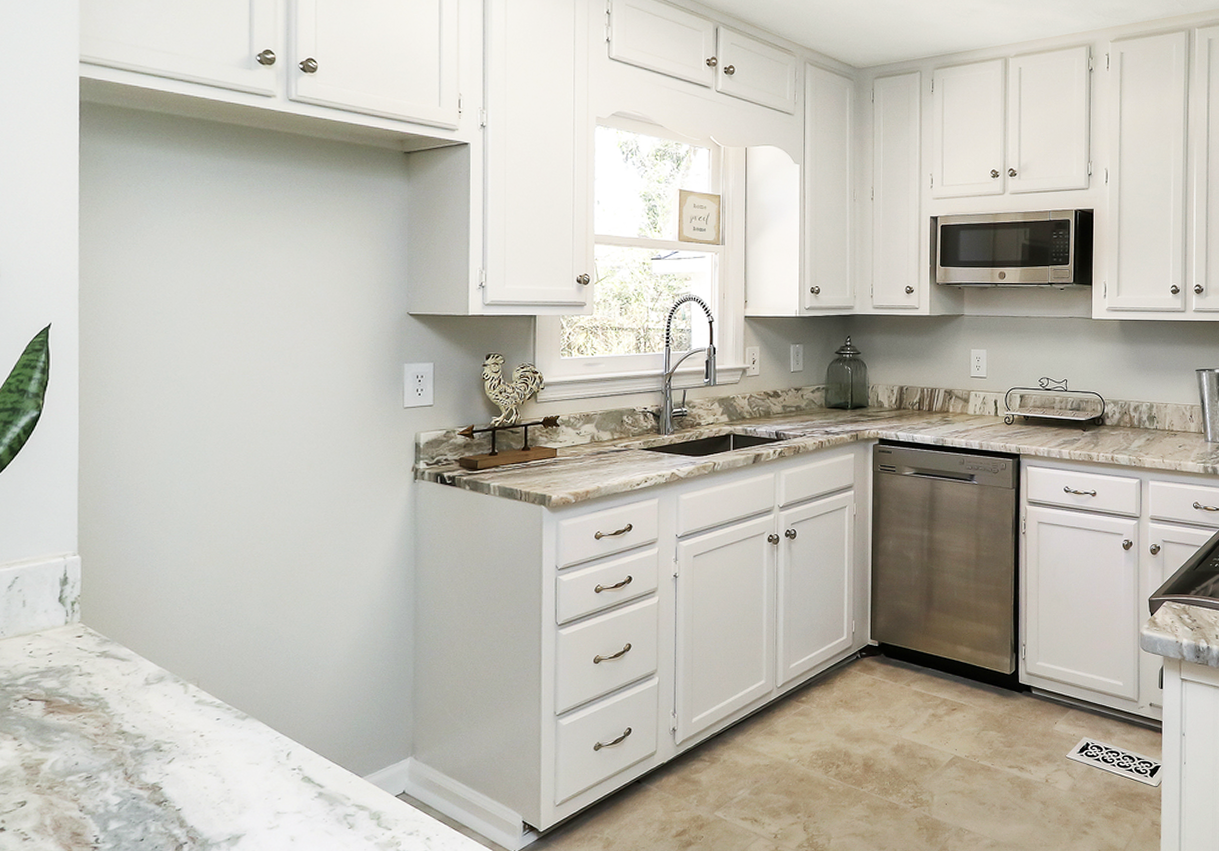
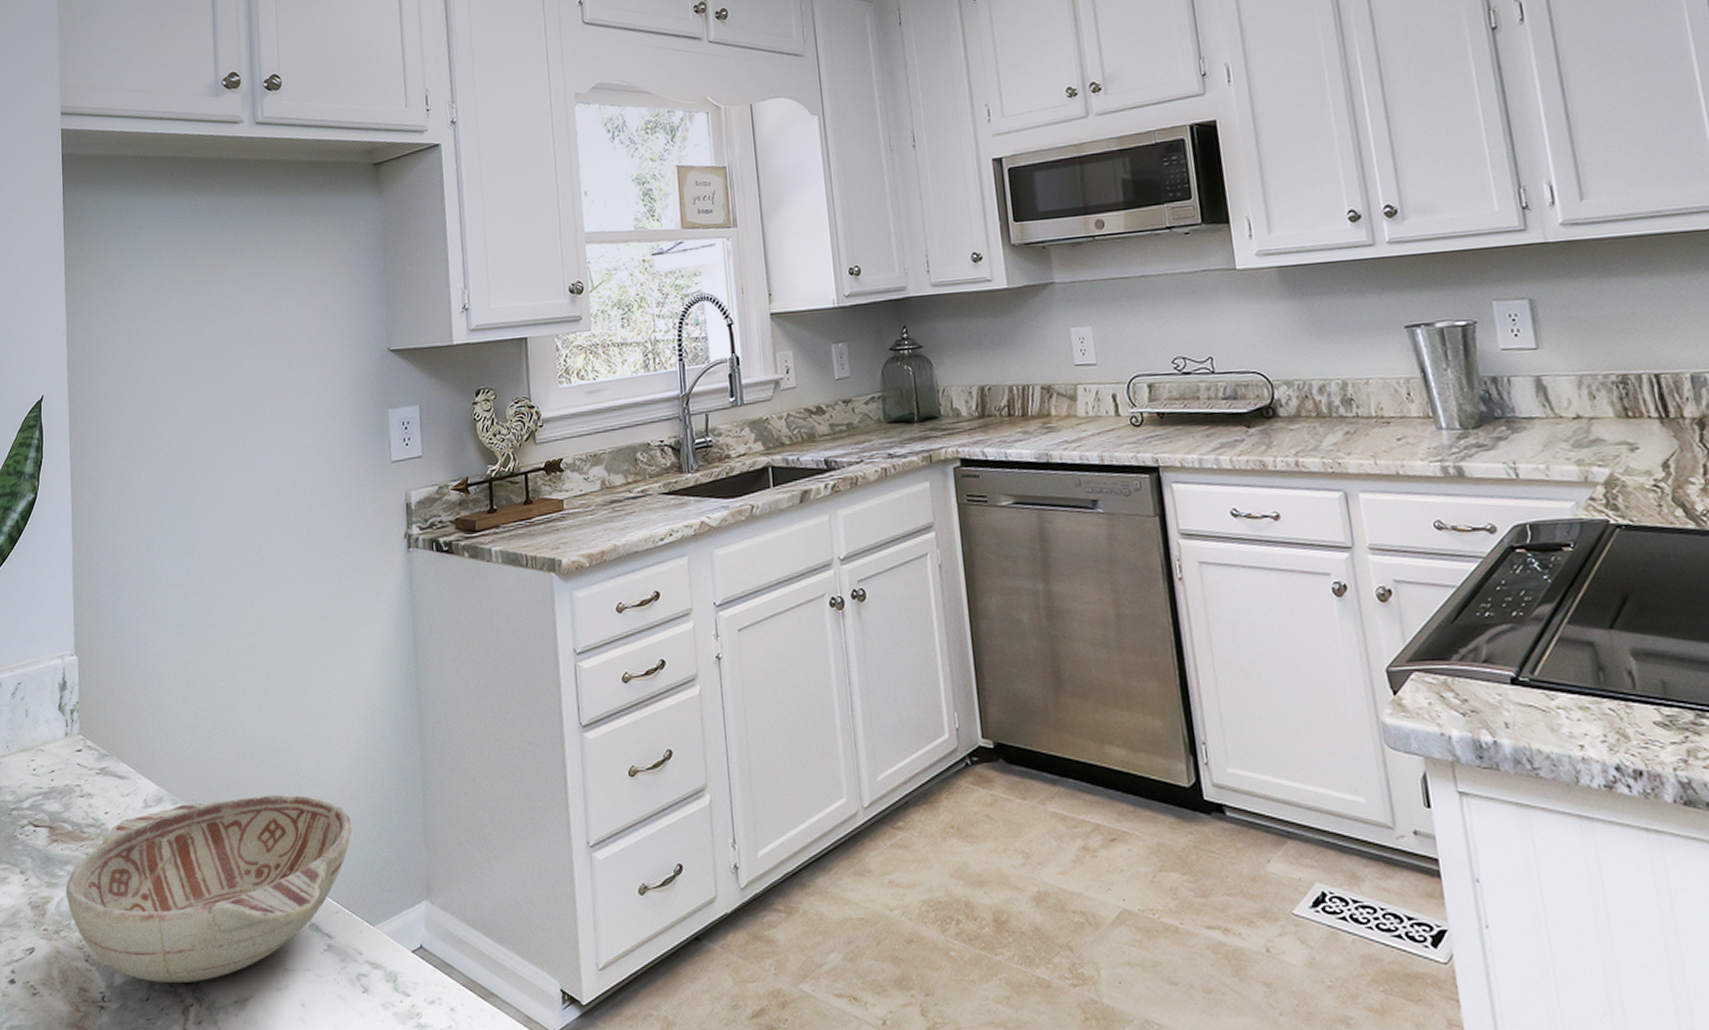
decorative bowl: none [61,675,347,826] -> present [65,795,352,983]

